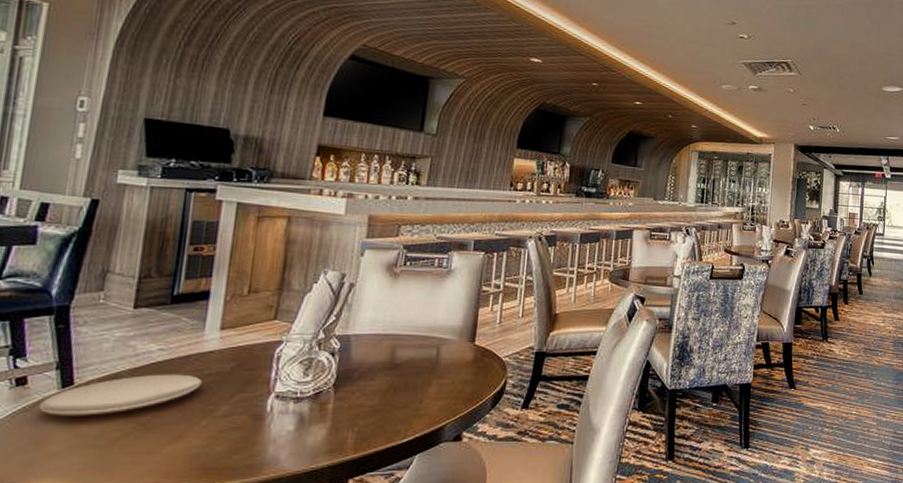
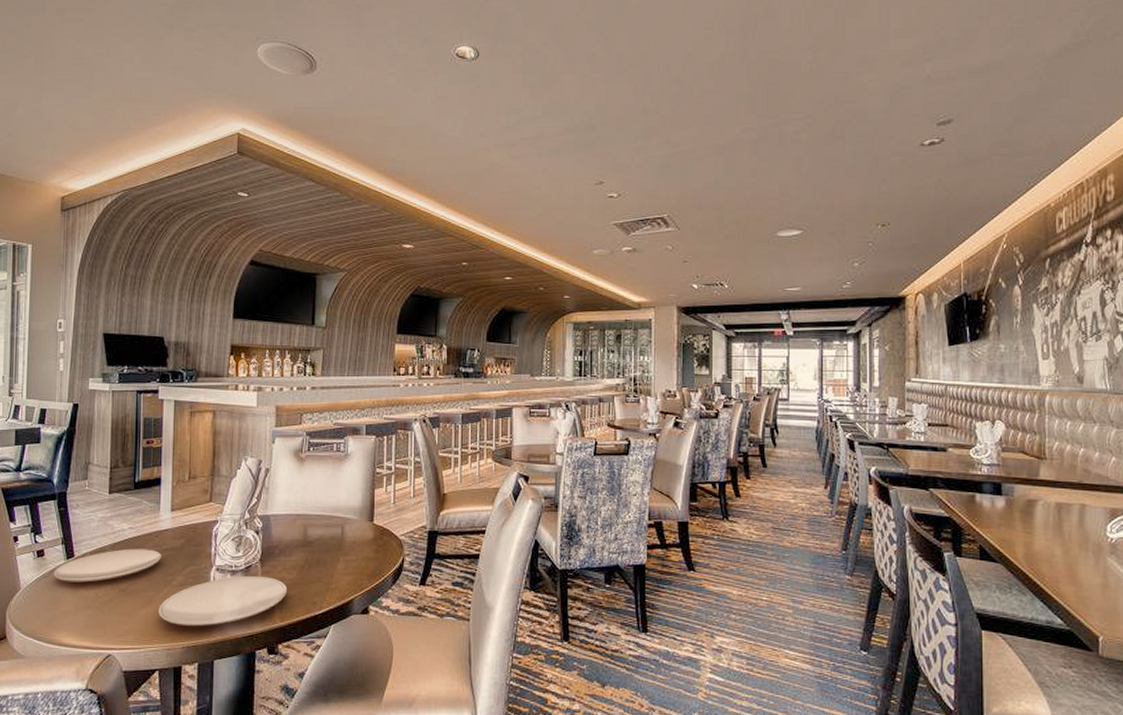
plate: none [191,403,365,464] -> present [158,575,287,627]

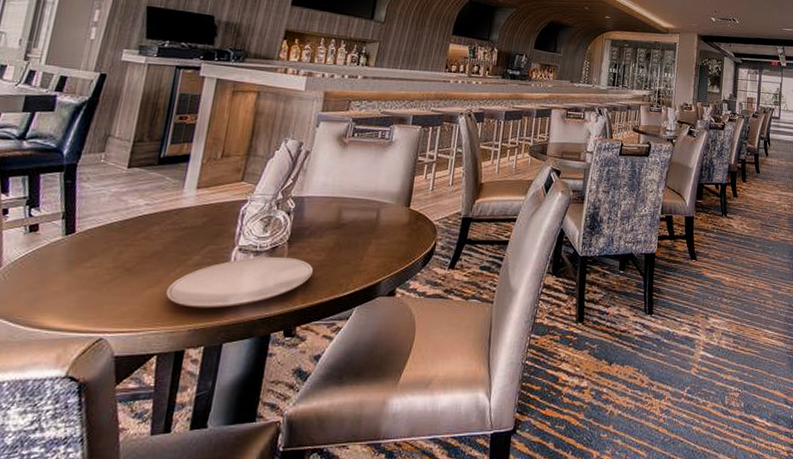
plate: present [53,548,161,583] -> none [46,226,179,261]

